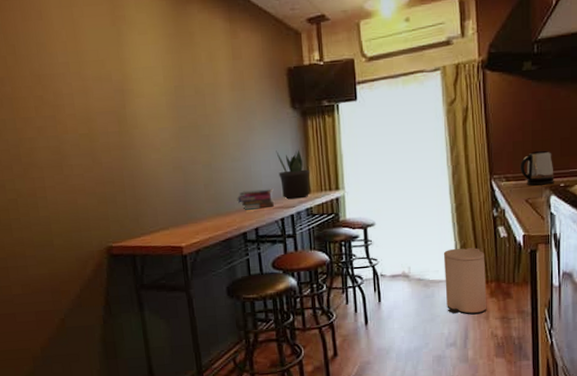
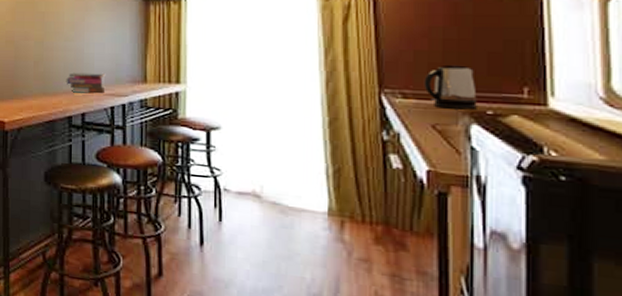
planter: present [276,150,310,199] -> none [112,34,147,88]
pedal bin: present [443,247,487,315] -> none [308,172,370,264]

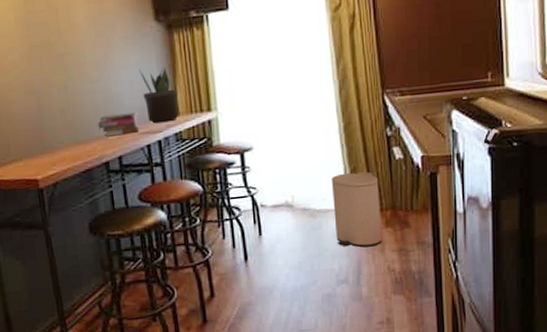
planter: none [112,34,147,88] -> present [139,68,179,123]
pedal bin: none [308,172,370,264] -> present [331,171,382,248]
kettle: present [423,64,477,110] -> none [416,59,456,100]

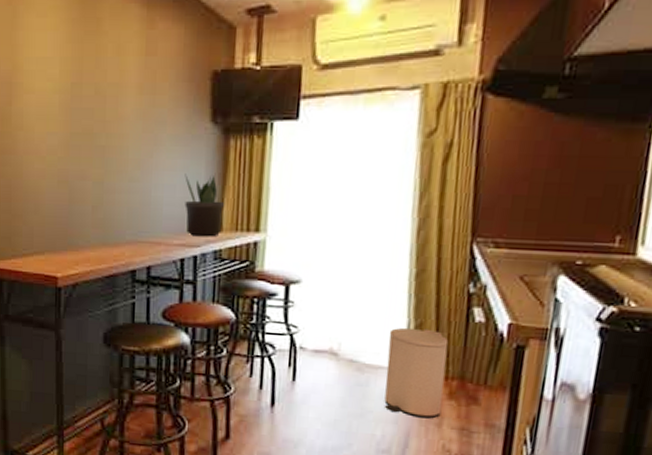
books: present [98,112,139,137] -> none [130,219,175,245]

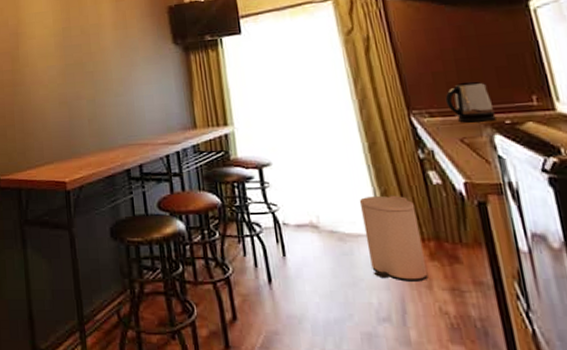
planter: present [185,173,224,237] -> none [159,85,197,135]
kettle: none [517,211,571,260] -> present [445,81,496,123]

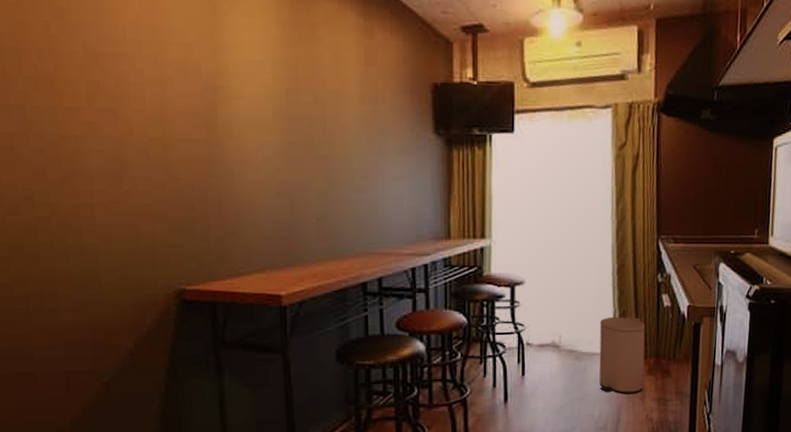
kettle: present [445,81,496,123] -> none [690,211,725,250]

